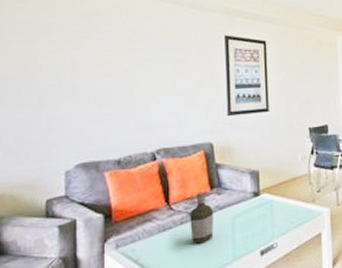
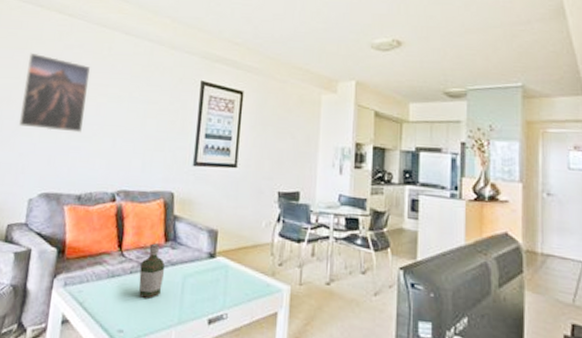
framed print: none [42,25,112,102] -> present [18,52,91,133]

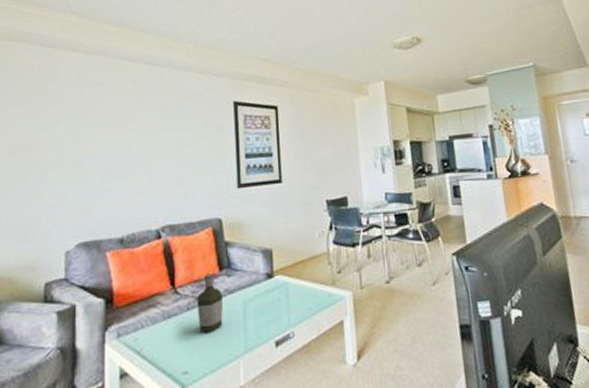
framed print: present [18,52,91,133] -> none [43,96,116,176]

